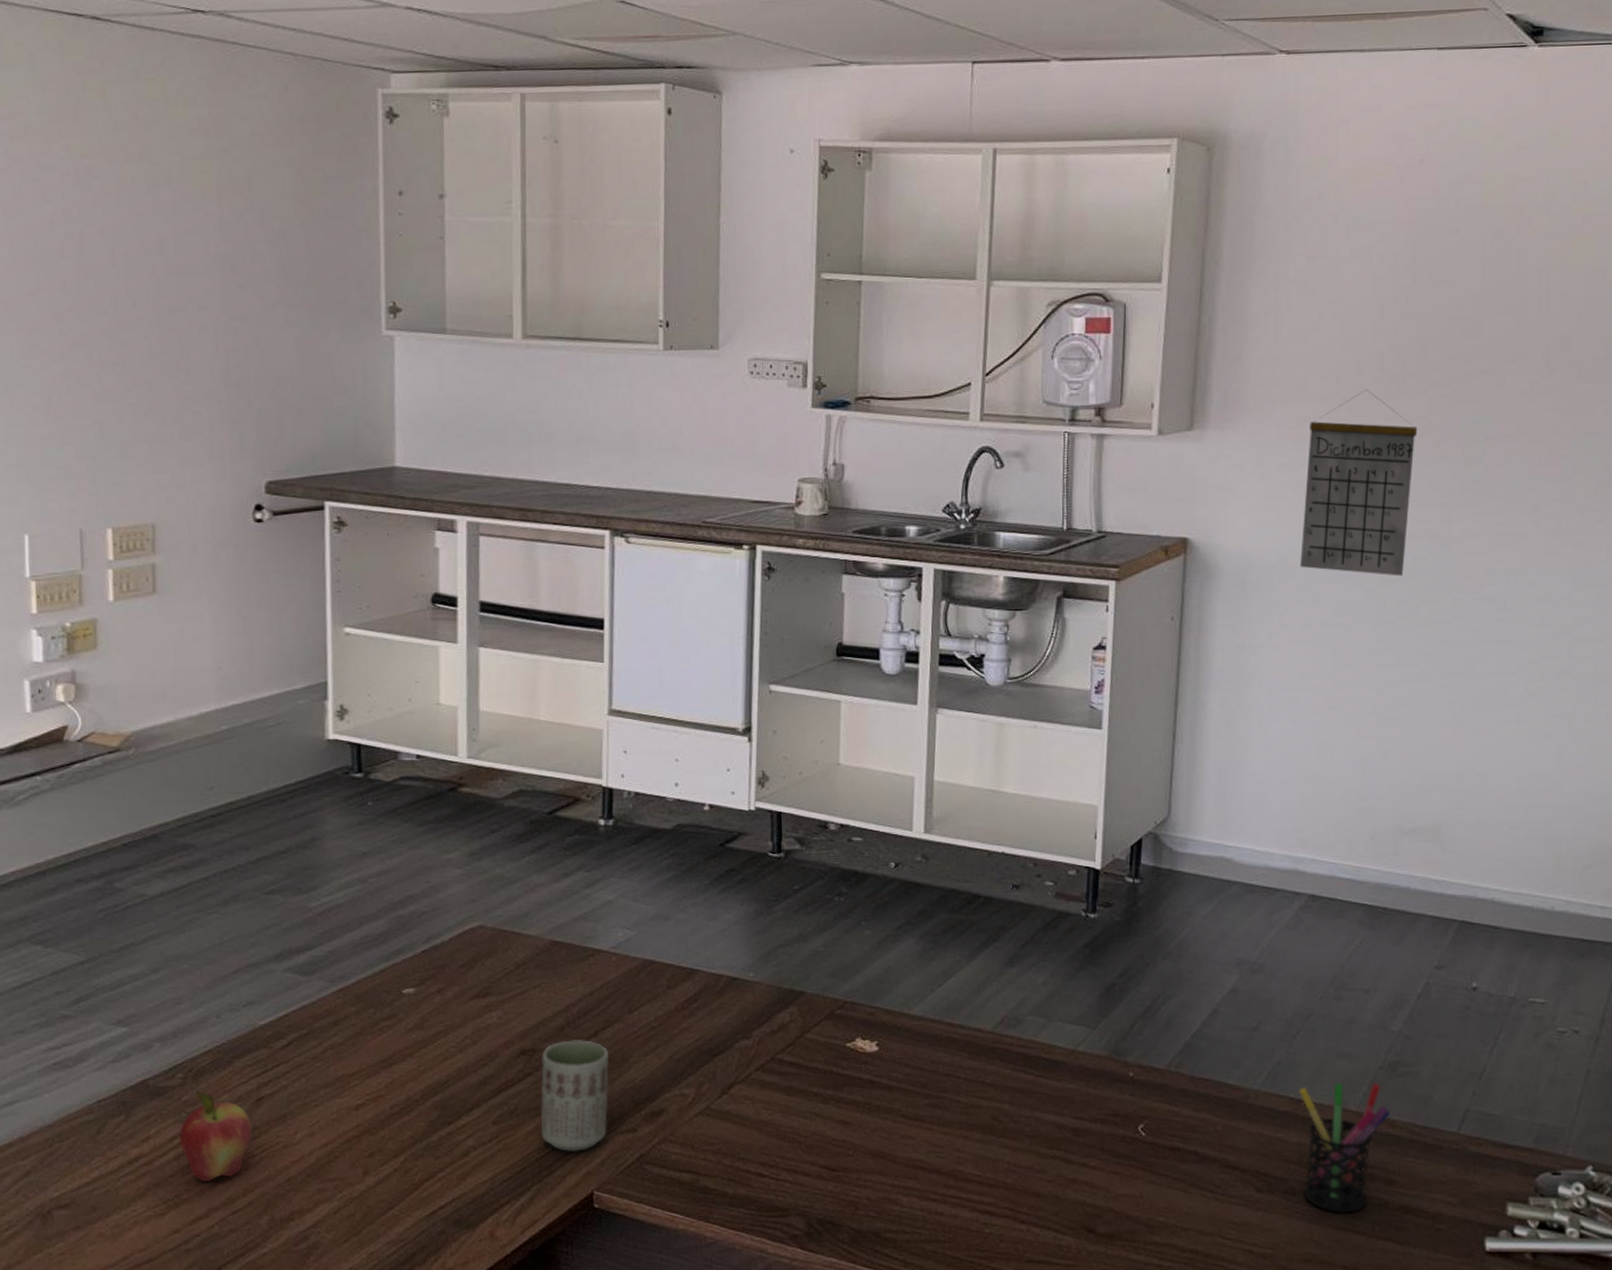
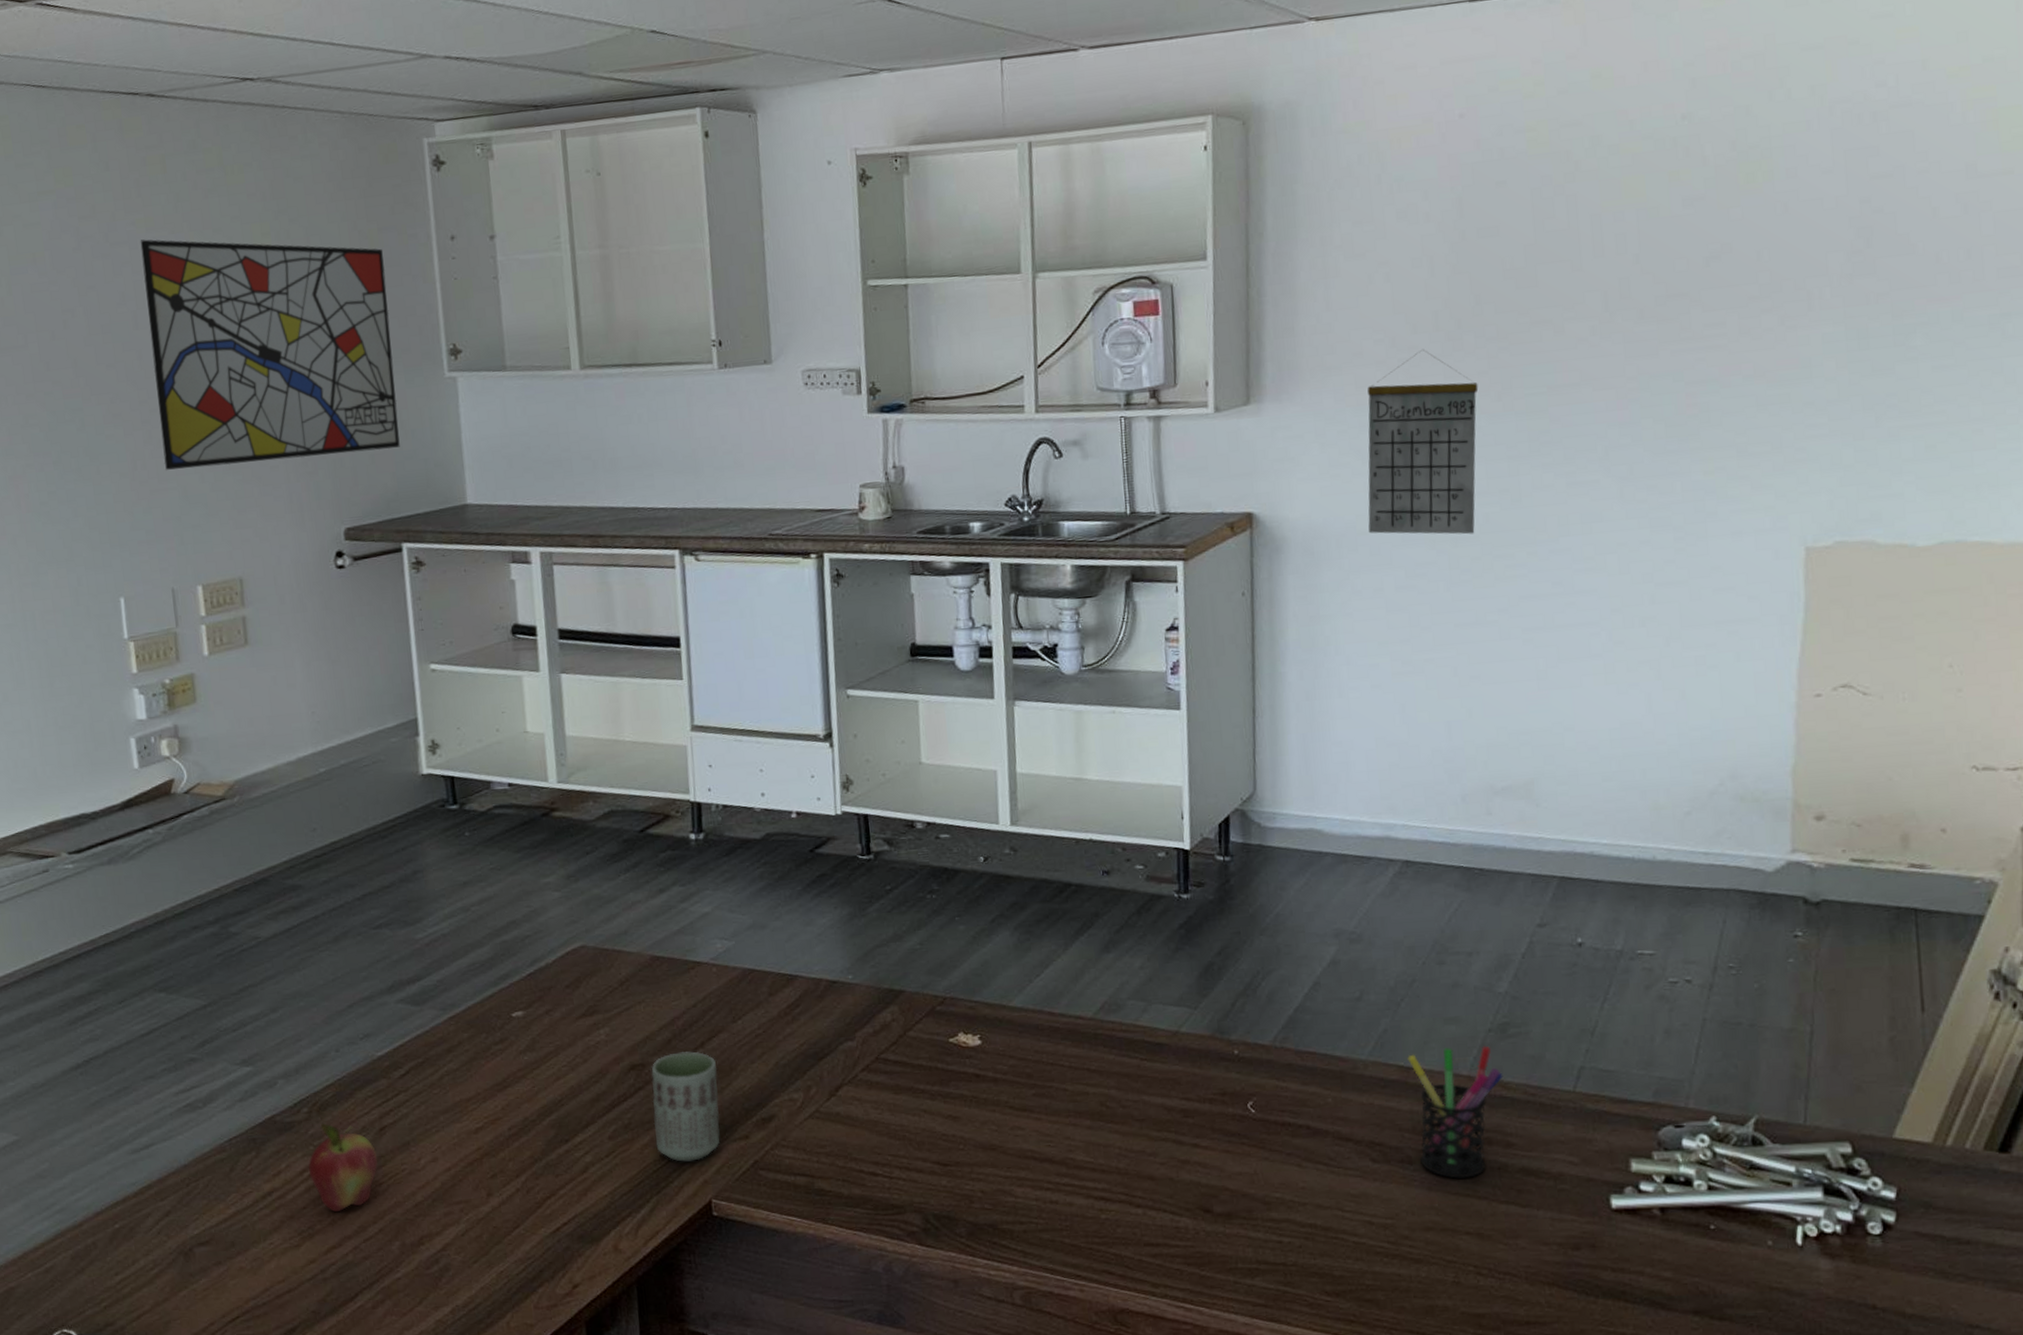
wall art: none [73,166,330,407] -> present [140,239,400,470]

